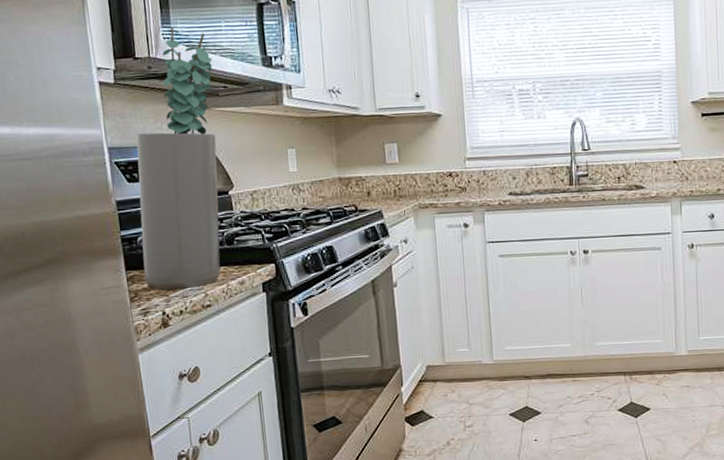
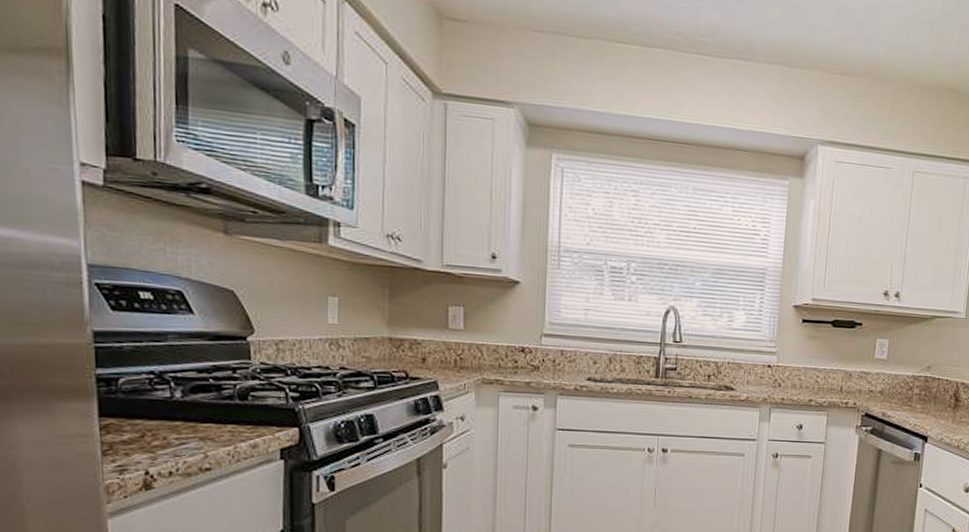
vase: present [136,27,221,290] -> none [123,128,240,446]

